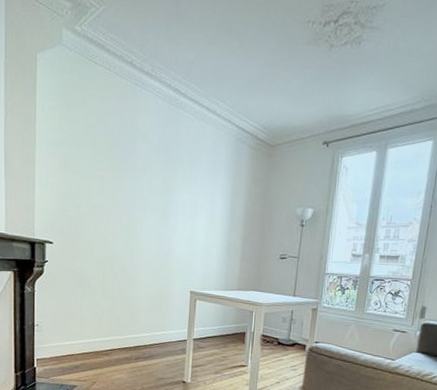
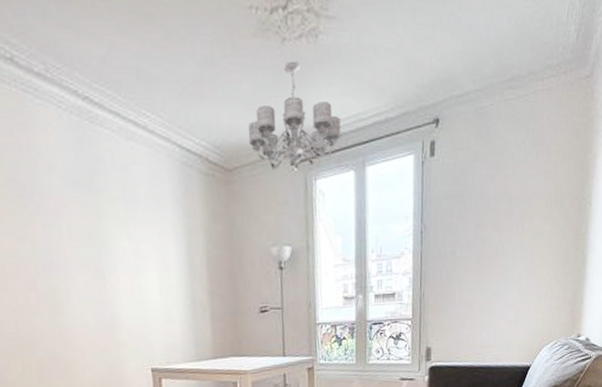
chandelier: none [291,62,372,149] -> present [248,61,342,171]

